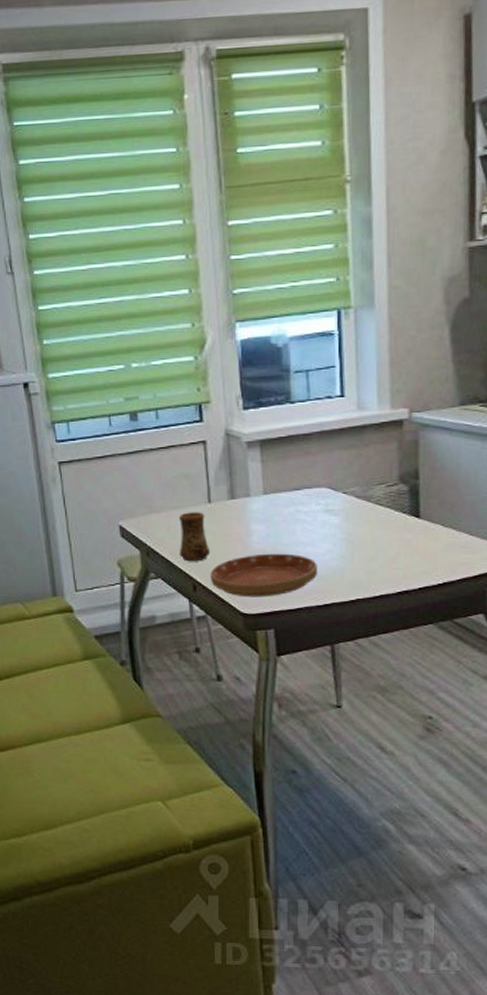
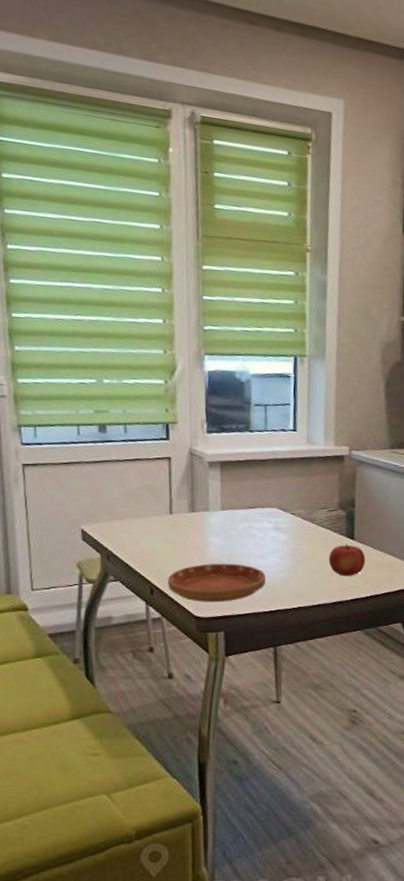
cup: present [178,512,211,562] -> none [138,521,169,567]
fruit: none [390,523,435,562] -> present [328,544,366,577]

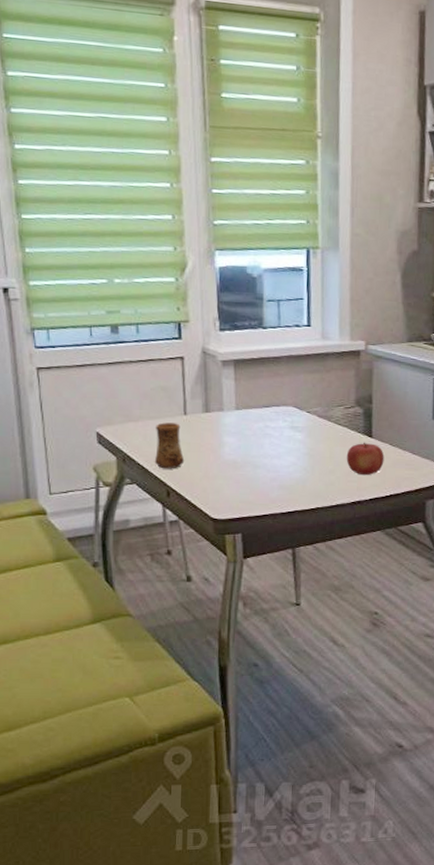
cup: none [138,521,169,567] -> present [154,422,185,469]
saucer: present [167,563,266,603] -> none [183,464,282,504]

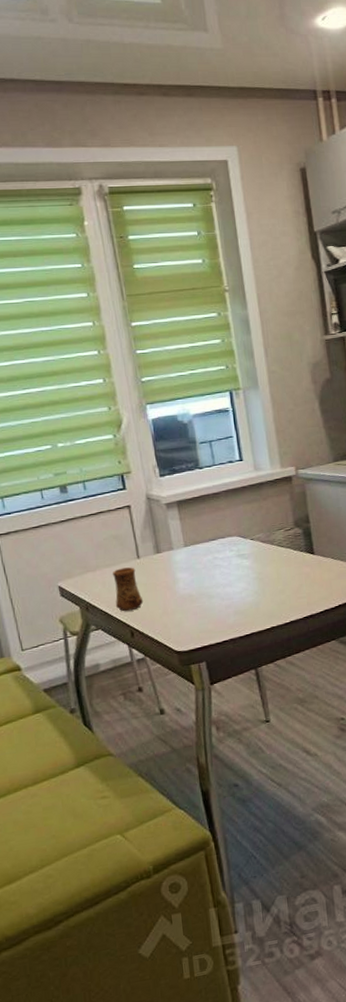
fruit: present [346,442,384,476] -> none [293,559,329,591]

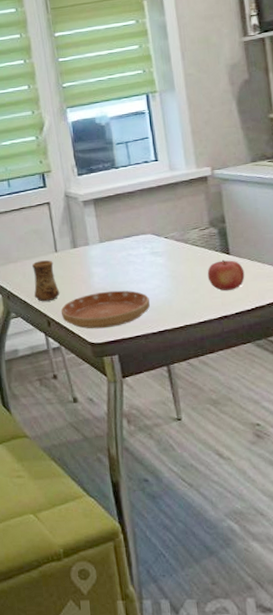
saucer: none [144,595,237,637] -> present [60,290,150,329]
fruit: none [293,559,329,591] -> present [207,259,245,291]

